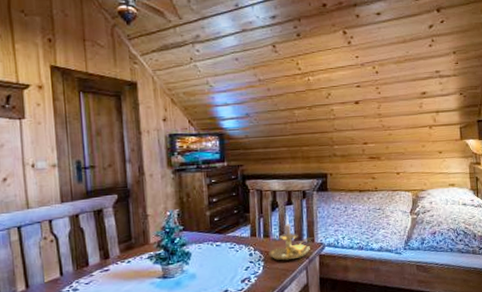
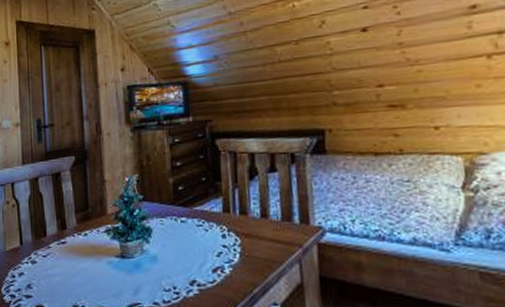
candle holder: present [268,213,315,261] -> none [245,183,311,248]

